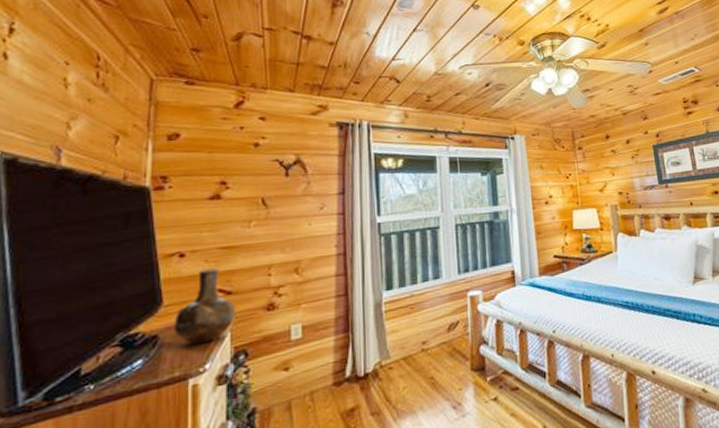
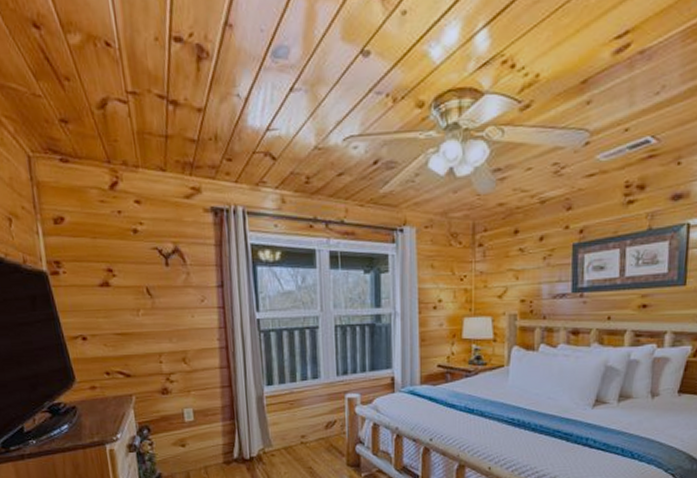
vase: present [173,268,237,345] -> none [86,352,137,417]

